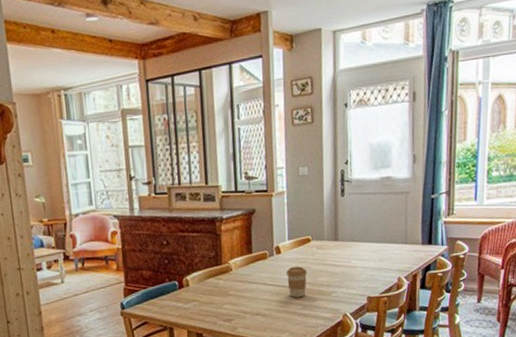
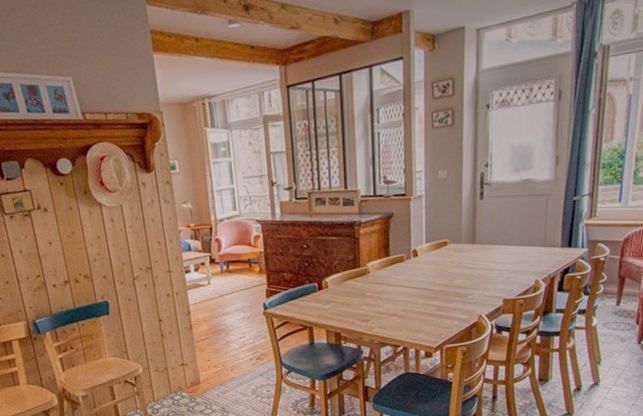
coffee cup: present [286,266,308,297] -> none [423,269,444,299]

